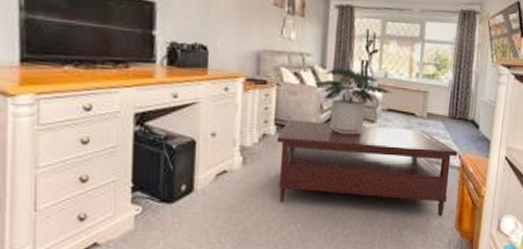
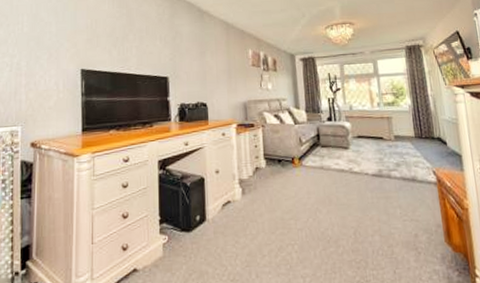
coffee table: present [276,120,458,217] -> none [267,151,432,233]
potted plant: present [314,68,393,135] -> none [292,107,359,162]

